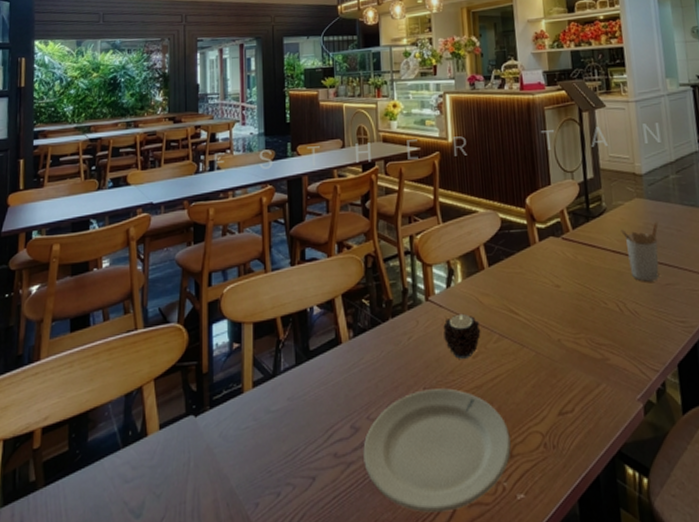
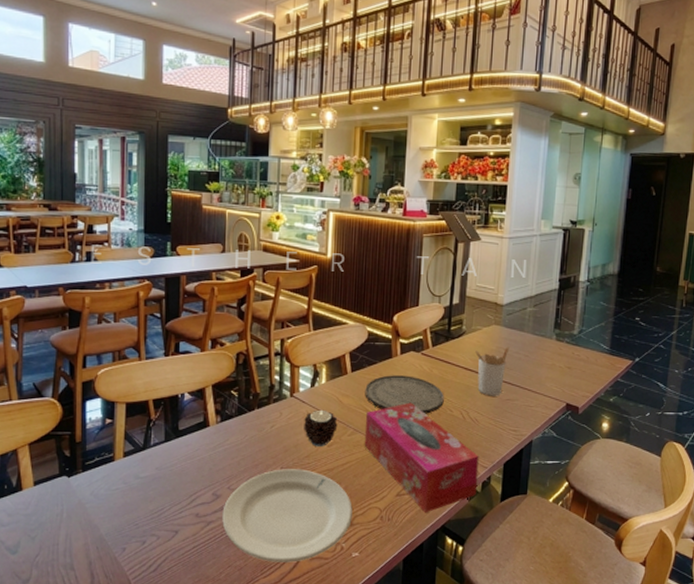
plate: none [505,265,595,310] -> present [365,375,444,414]
tissue box: none [510,297,652,436] -> present [364,402,479,513]

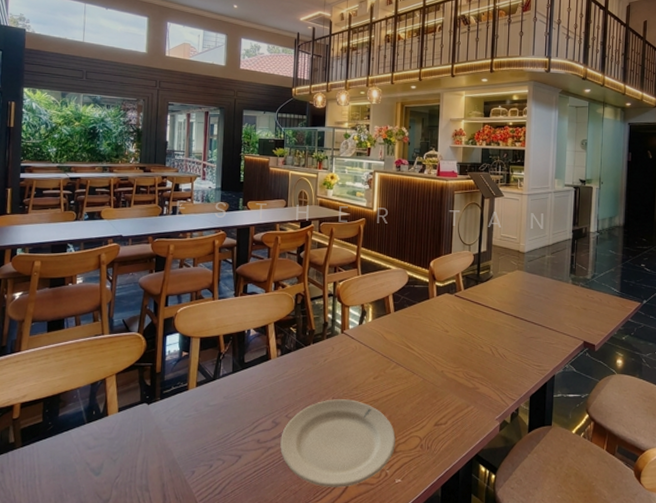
candle: present [304,409,338,446] -> none [353,345,382,379]
tissue box: present [364,402,479,513] -> none [405,339,508,442]
plate: present [365,375,444,414] -> none [406,314,475,350]
utensil holder: present [474,346,510,396] -> none [501,289,532,334]

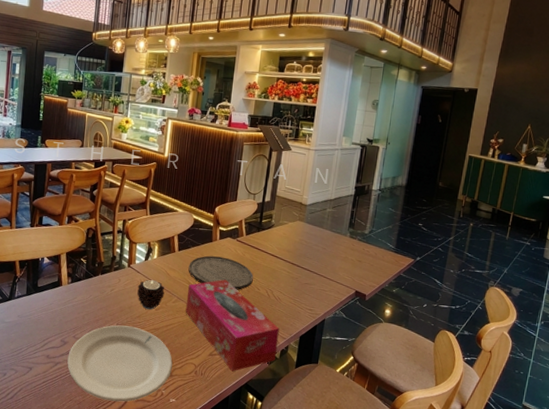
candle: none [353,345,382,379] -> present [137,279,165,310]
tissue box: none [405,339,508,442] -> present [185,279,280,372]
plate: none [406,314,475,350] -> present [188,255,253,290]

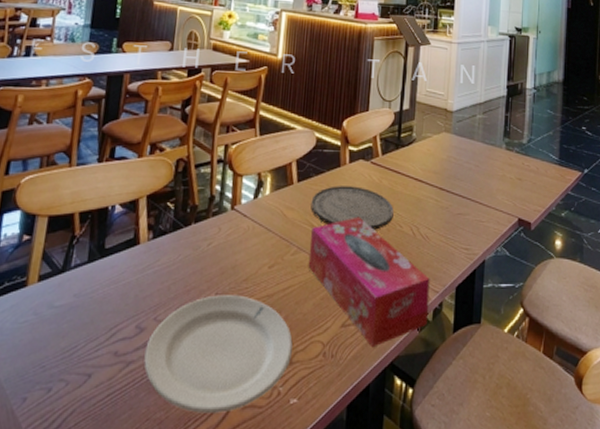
candle: present [137,279,165,310] -> none [243,224,281,268]

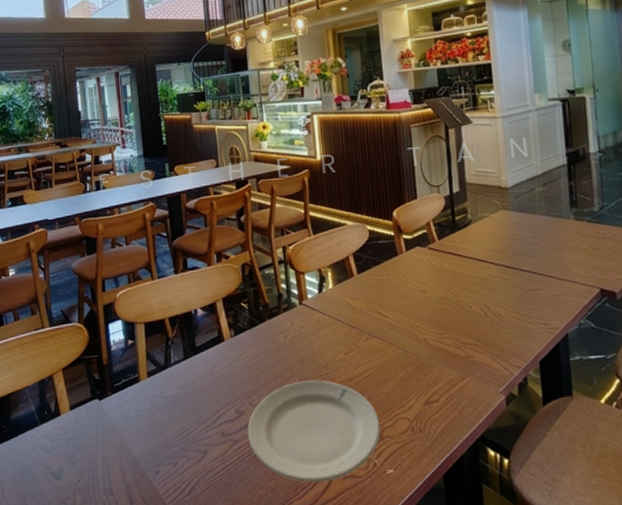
tissue box: present [308,216,430,348] -> none [379,301,513,422]
plate: present [311,186,394,230] -> none [374,272,461,313]

